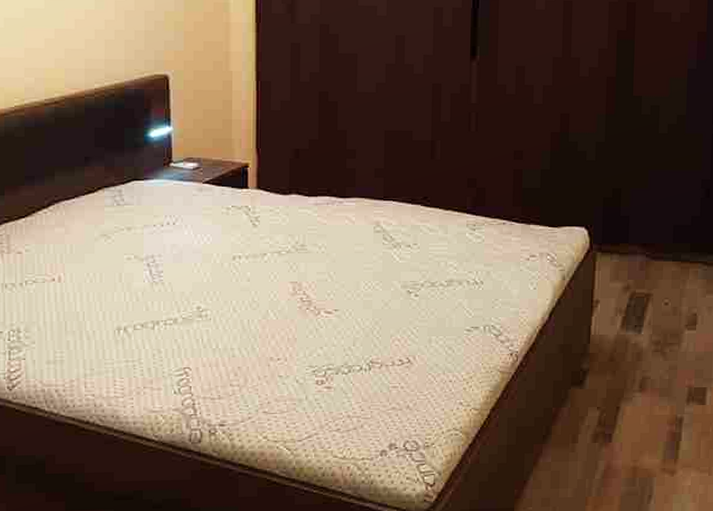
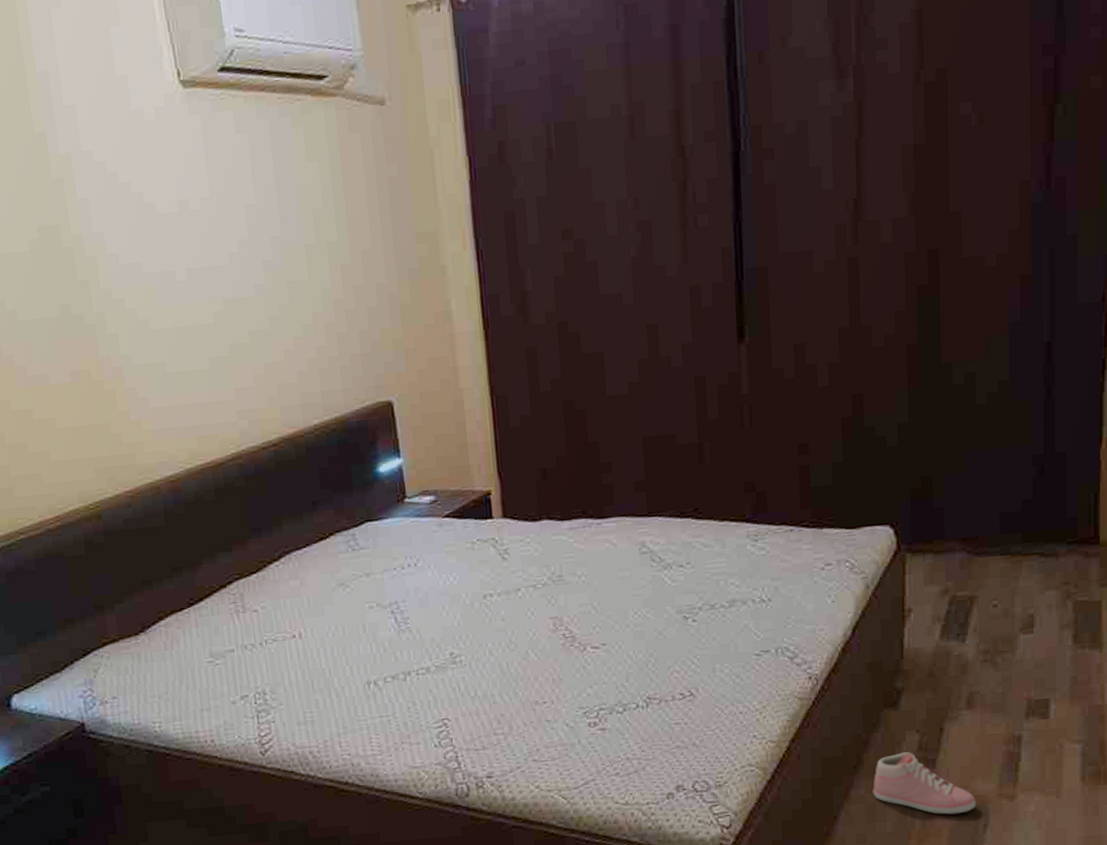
sneaker: none [558,426,643,485] -> present [873,752,976,815]

